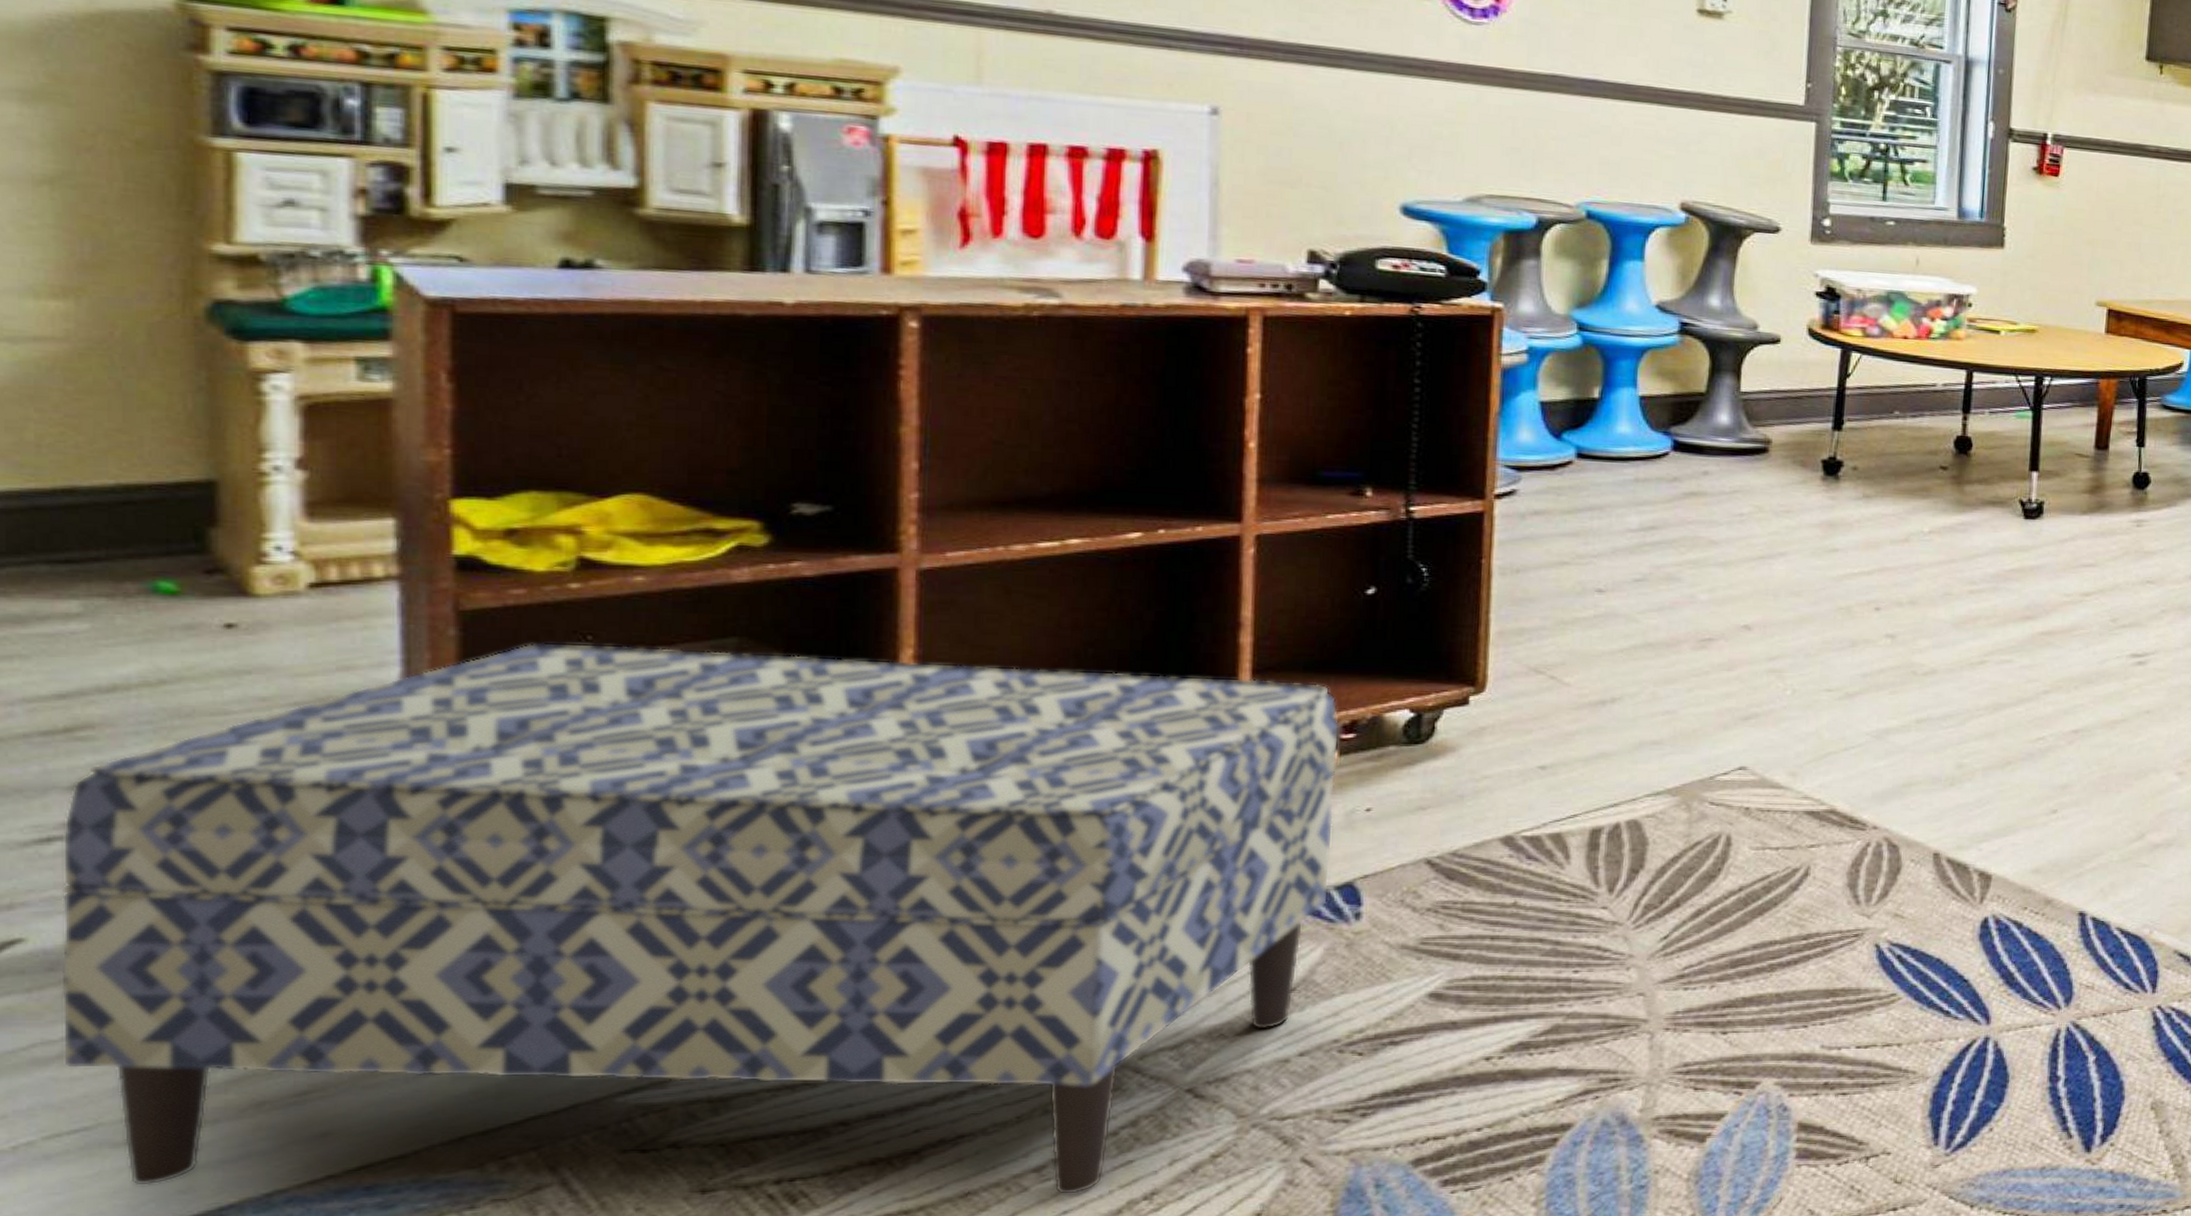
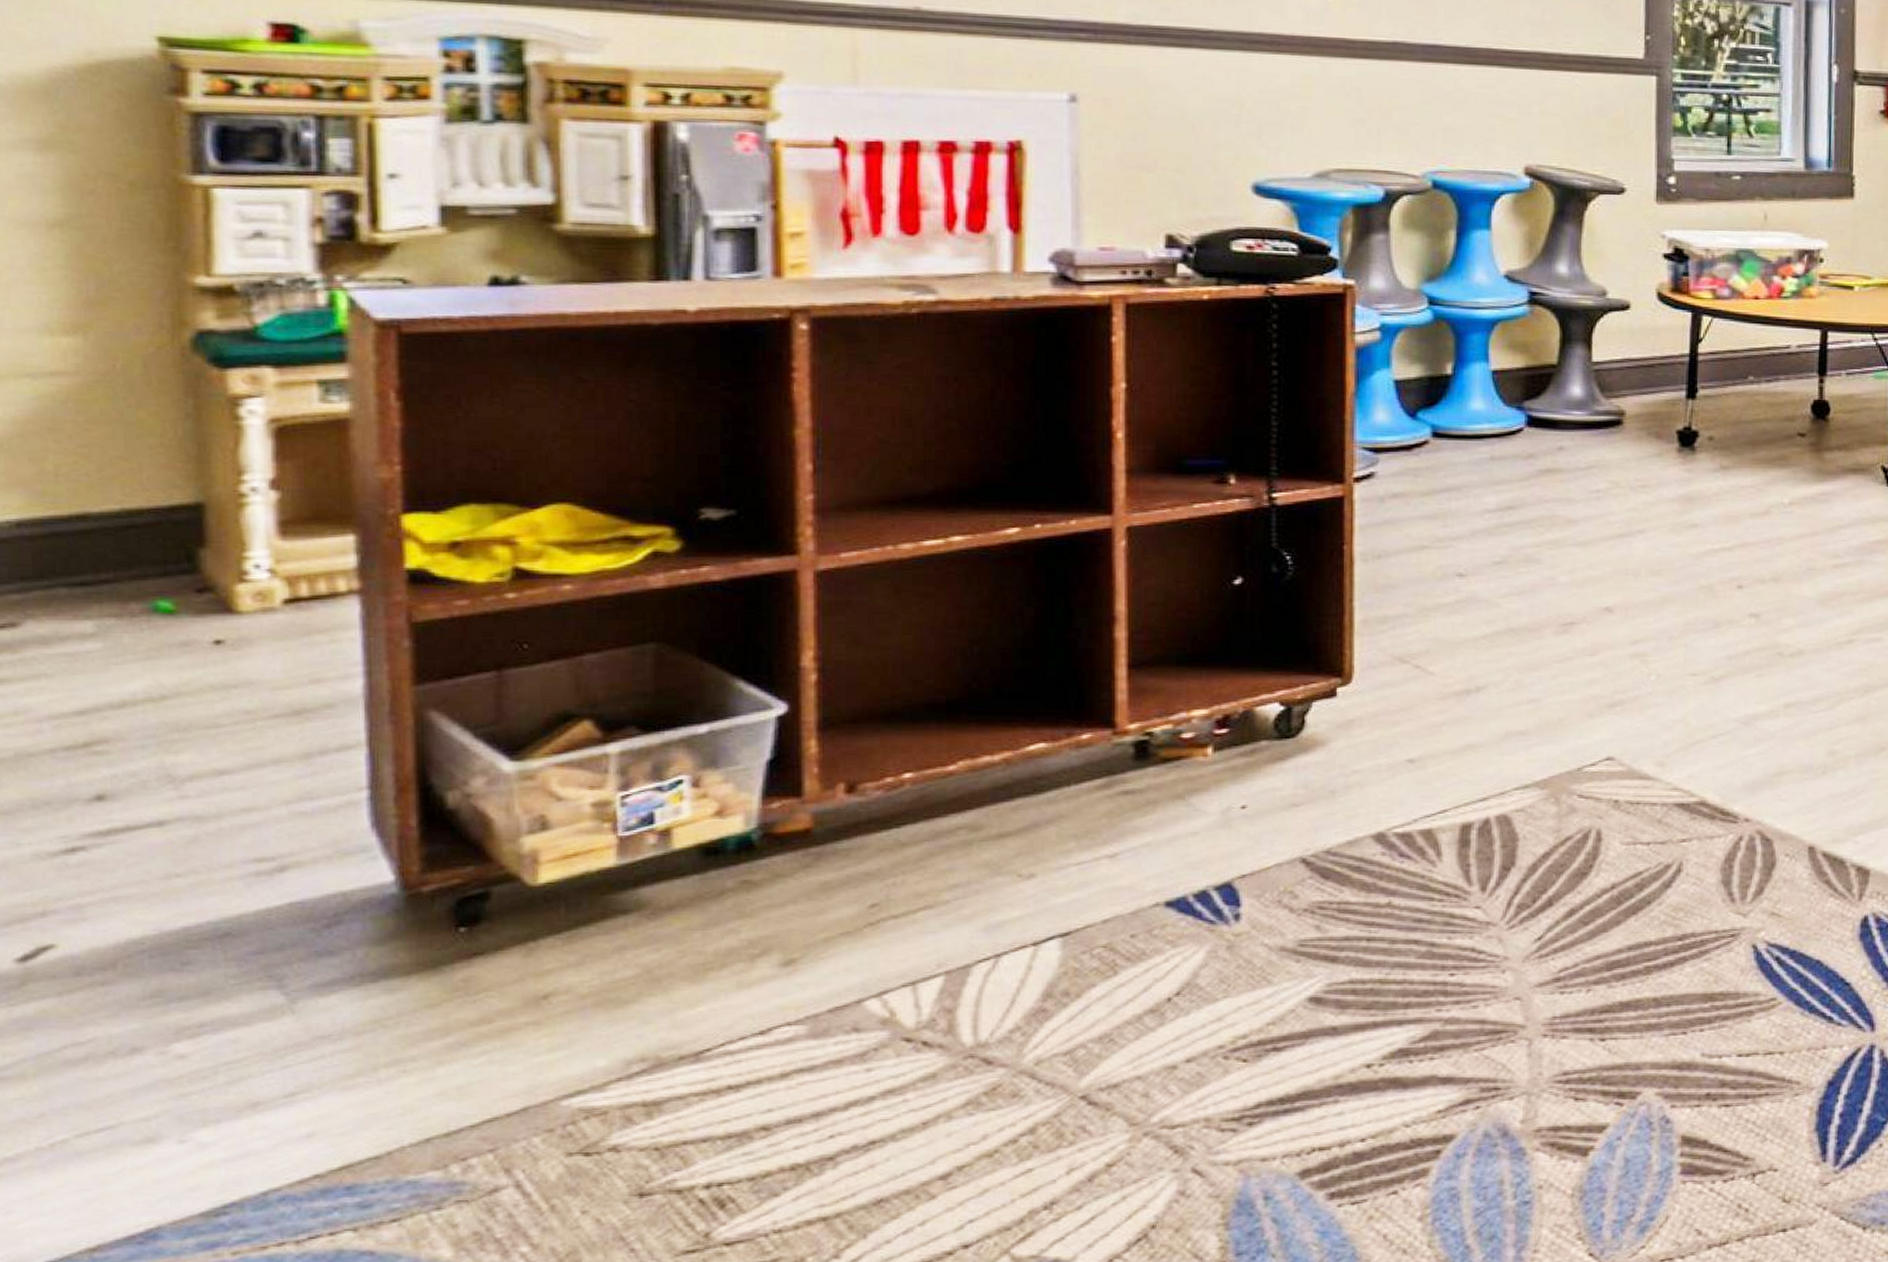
bench: present [61,642,1340,1195] -> none [84,652,1213,1204]

